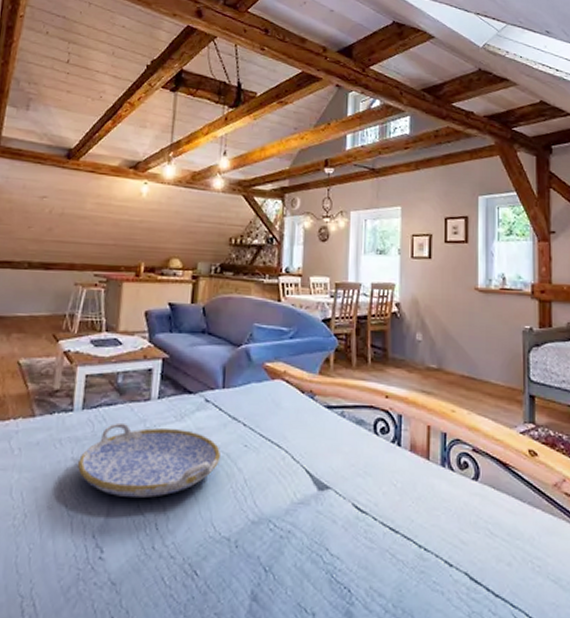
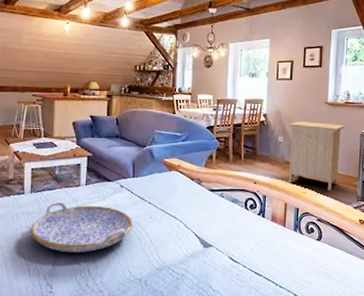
nightstand: none [430,313,501,409] -> present [289,121,344,191]

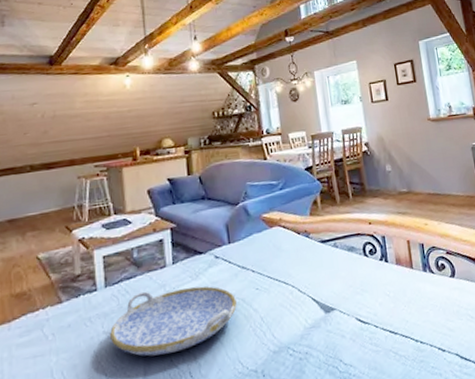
nightstand: present [289,121,344,191] -> none [395,140,459,217]

